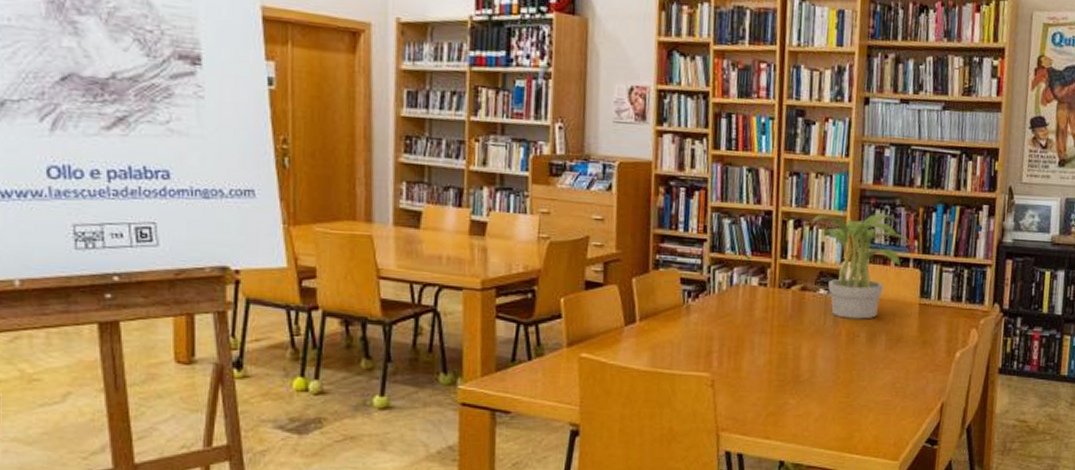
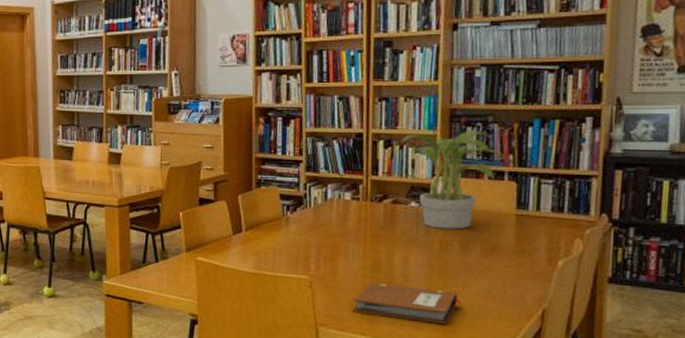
notebook: none [757,380,866,422] -> present [353,283,461,324]

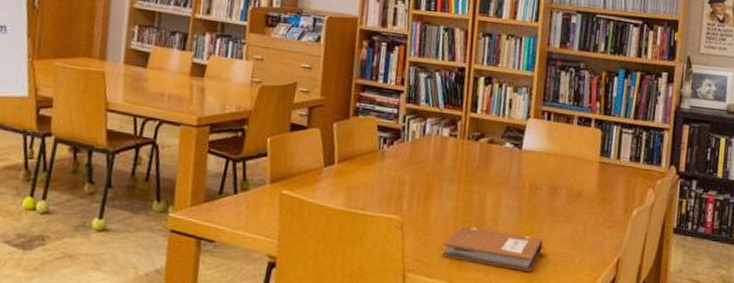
potted plant: present [401,130,509,229] -> none [501,74,596,174]

